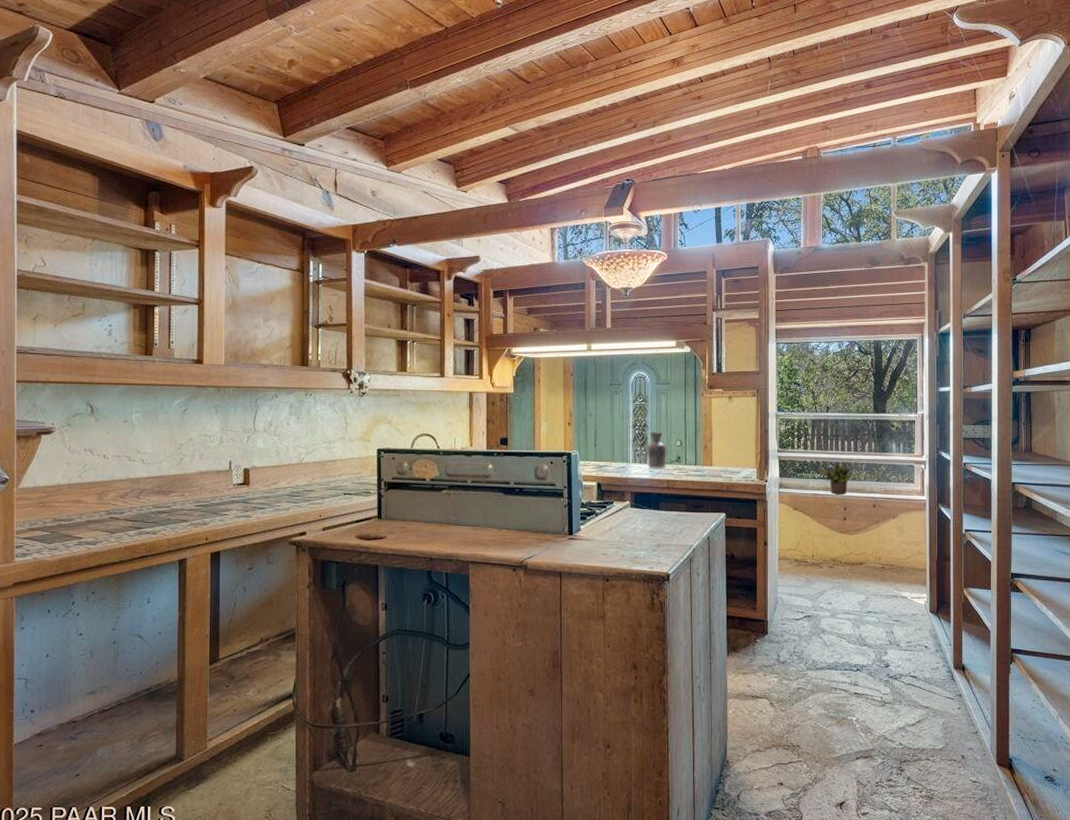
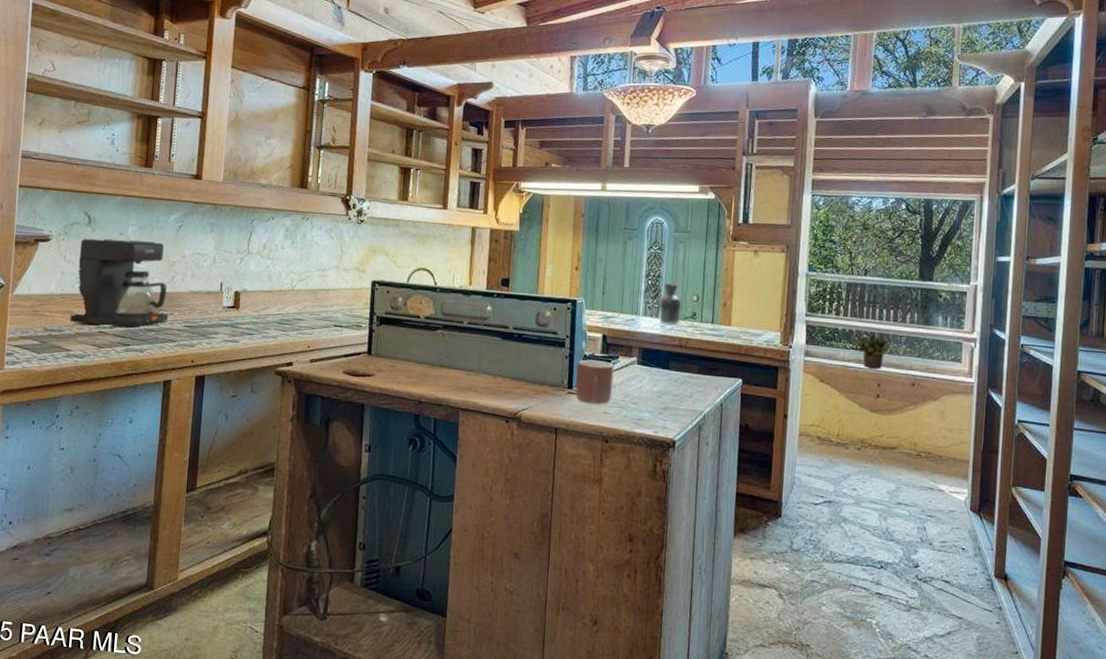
coffee maker: none [78,427,179,511] -> present [69,238,168,327]
mug: none [575,507,610,549] -> present [575,359,615,407]

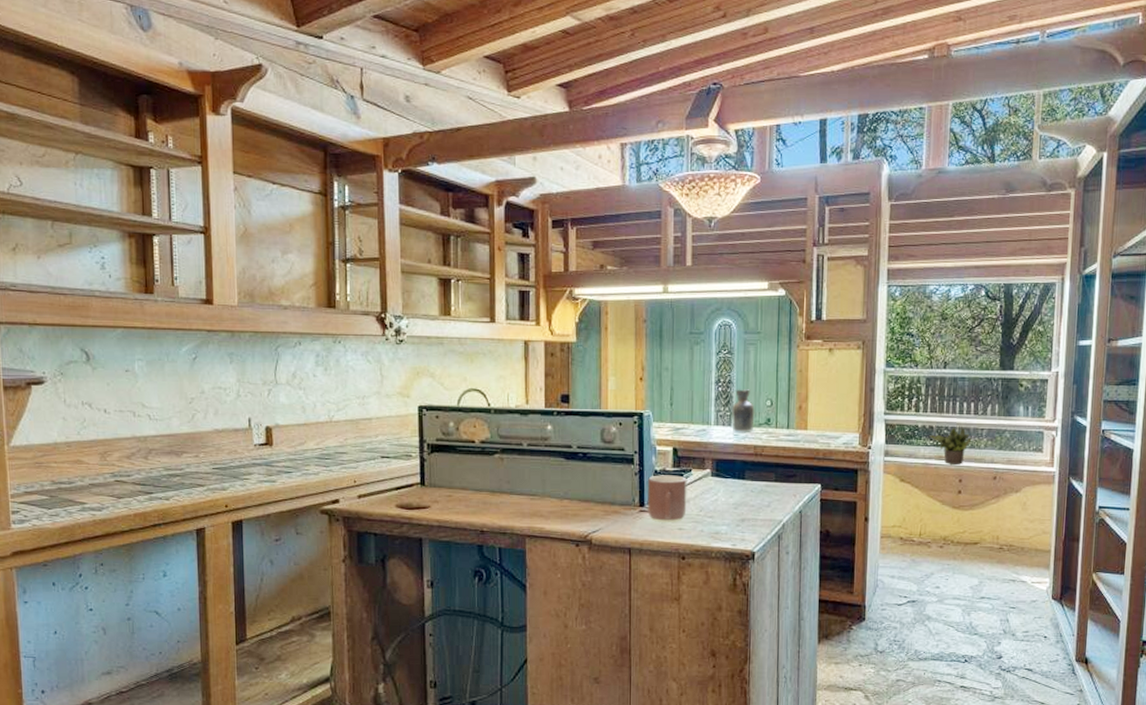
coffee maker: present [69,238,168,327] -> none [79,377,193,473]

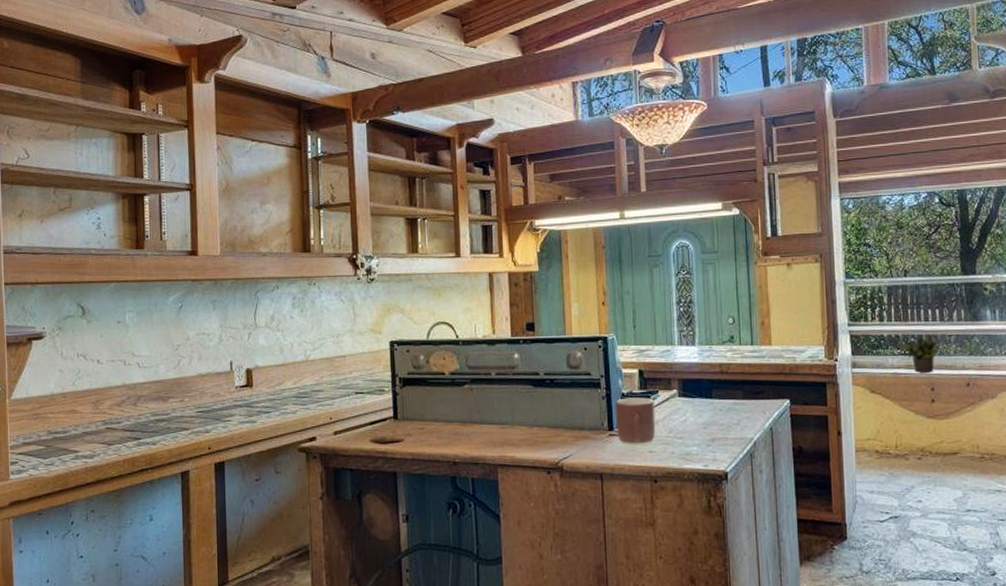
ceramic jug: present [732,389,755,433] -> none [695,308,718,352]

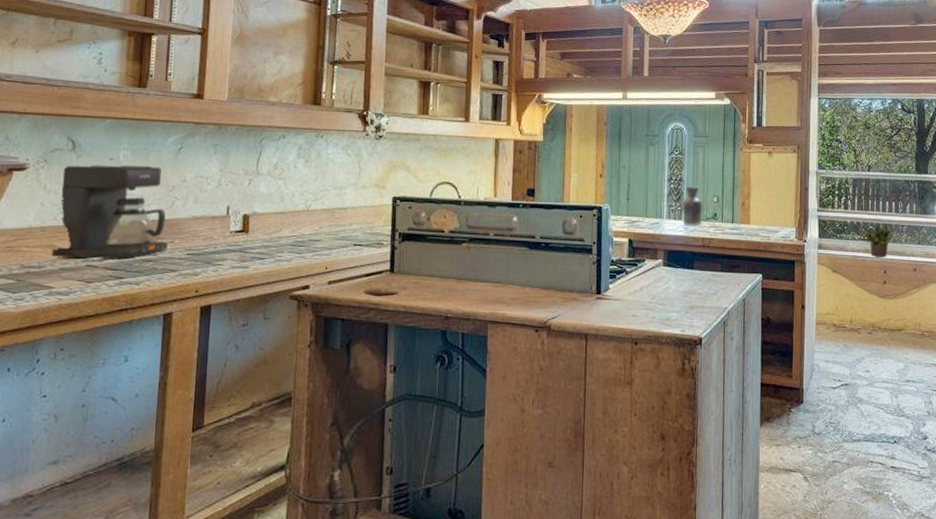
coffee maker: none [73,326,178,422] -> present [51,164,168,258]
mug: present [614,397,656,447] -> none [604,264,641,310]
ceramic jug: none [695,308,718,352] -> present [682,186,703,227]

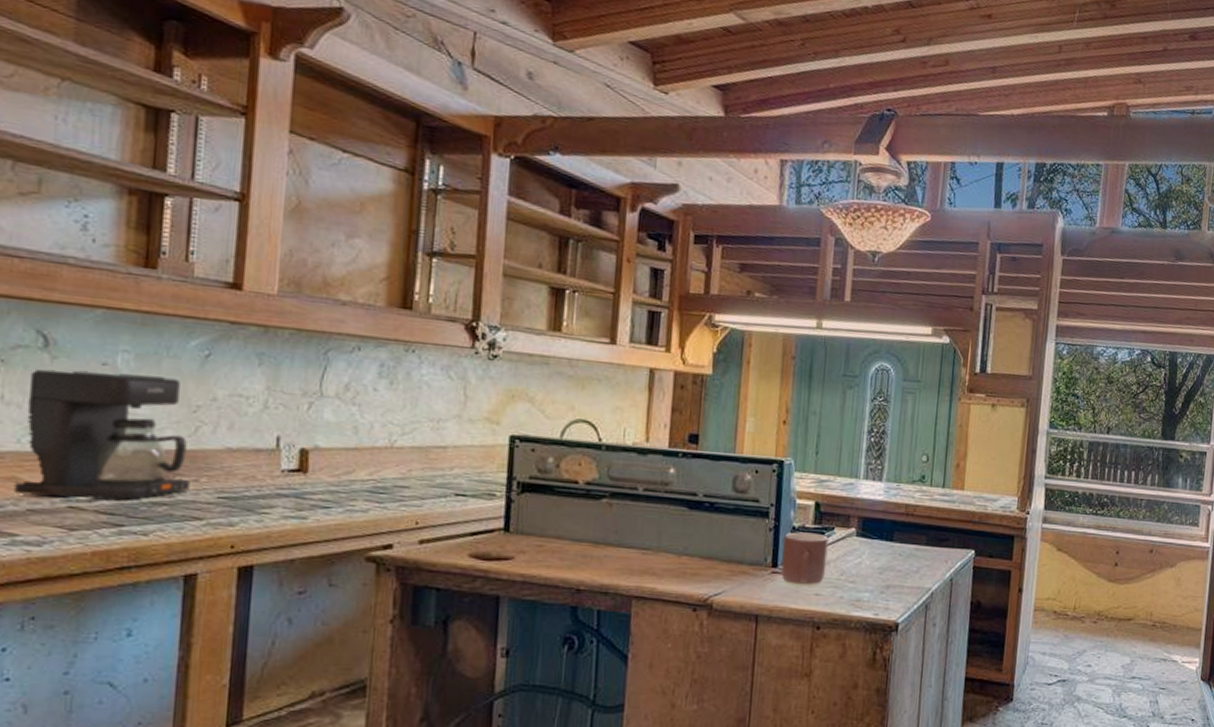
mug: none [604,264,641,310] -> present [781,532,829,588]
ceramic jug: present [682,186,703,227] -> none [883,441,909,490]
potted plant: present [857,223,894,257] -> none [1089,495,1131,535]

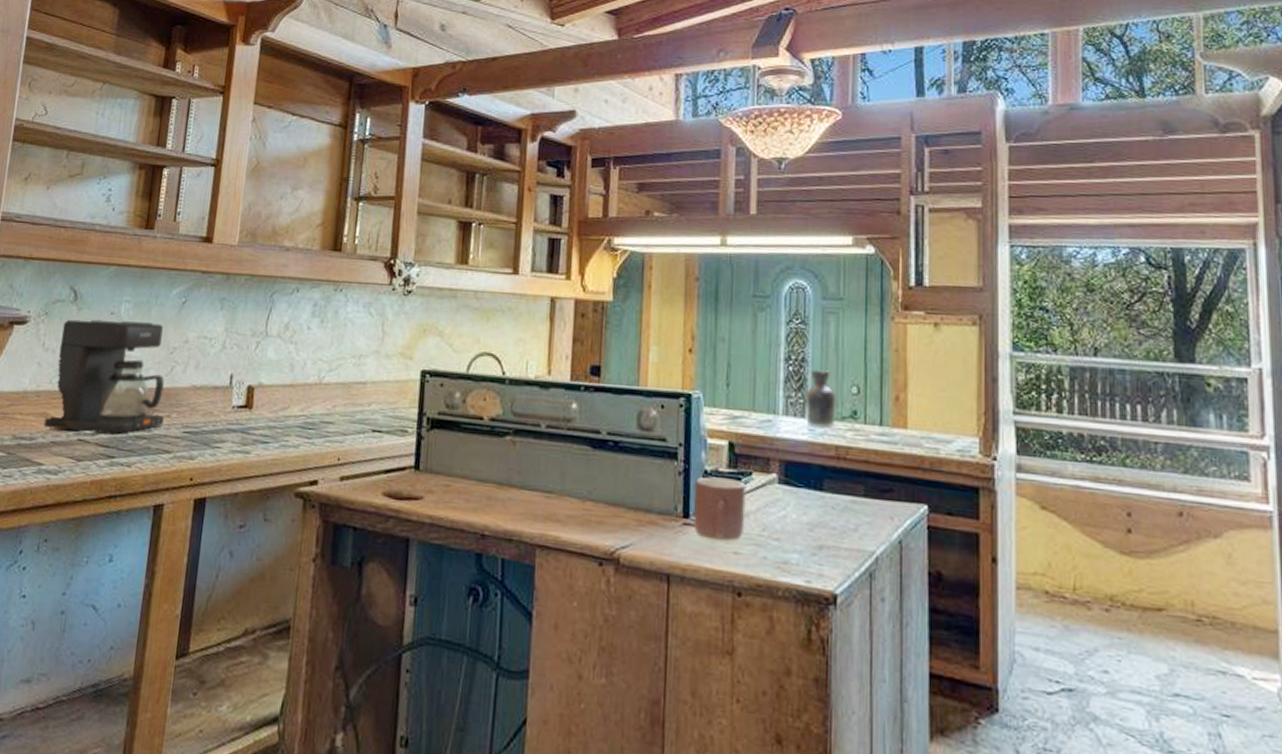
ceramic jug: none [883,441,909,490] -> present [806,369,836,428]

